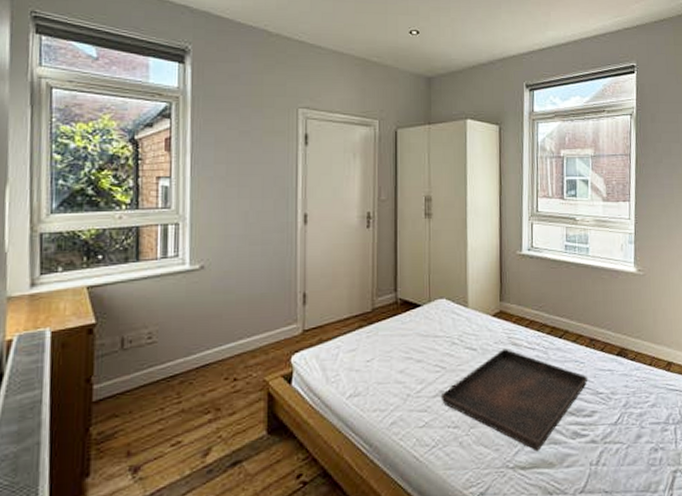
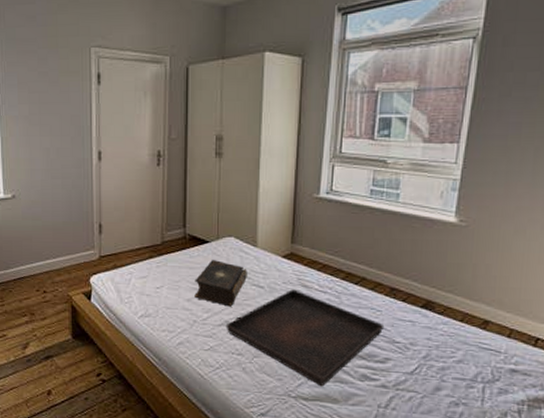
book: none [407,324,460,375] -> present [194,260,247,307]

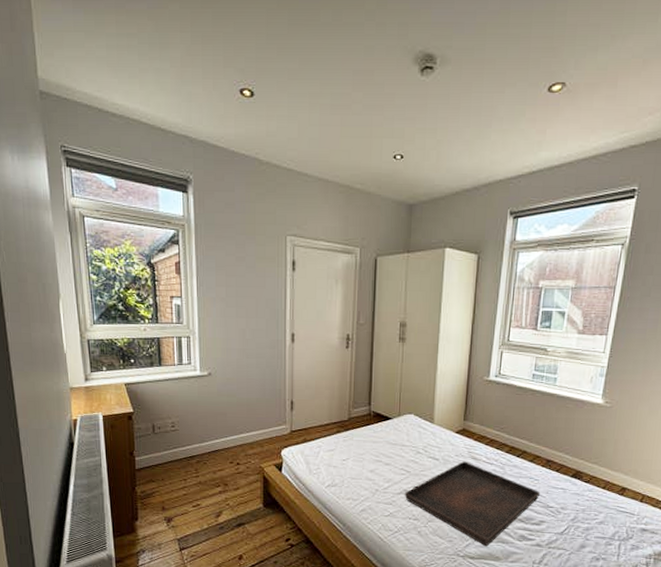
book: present [194,260,247,307] -> none [377,435,425,477]

